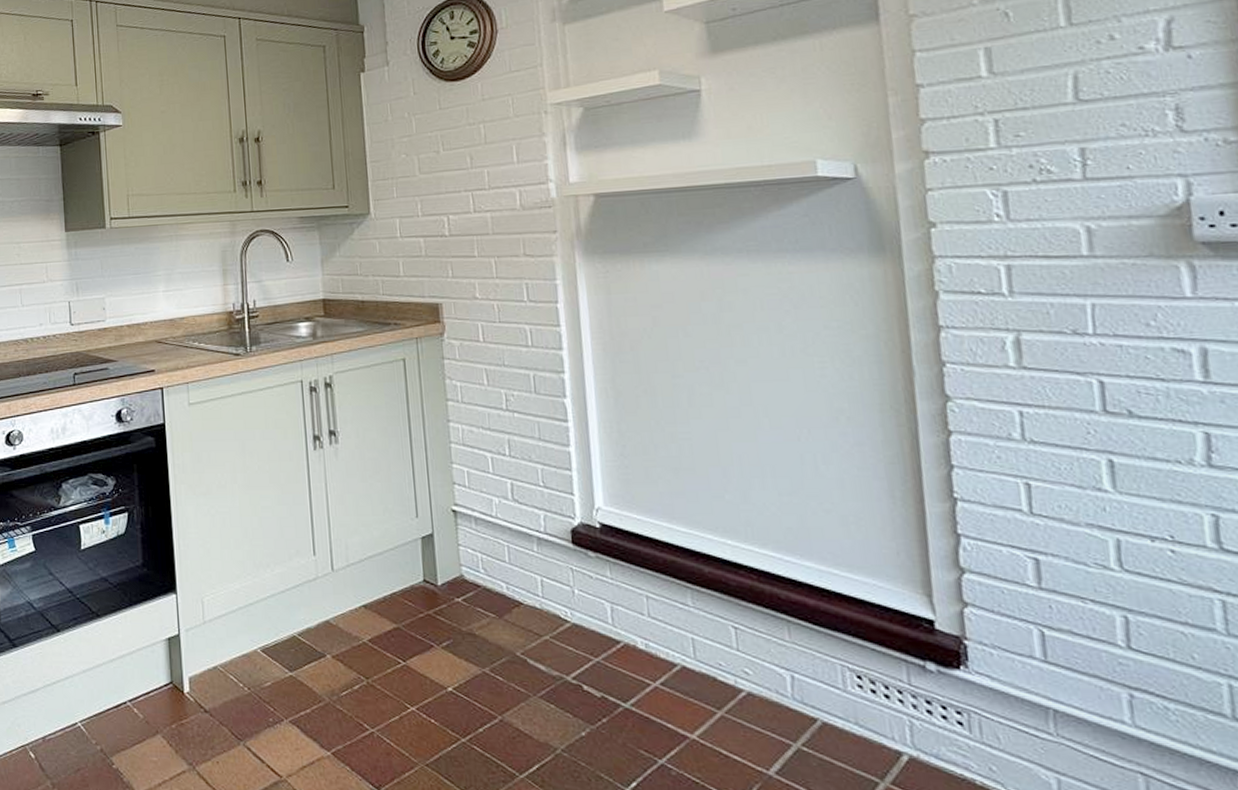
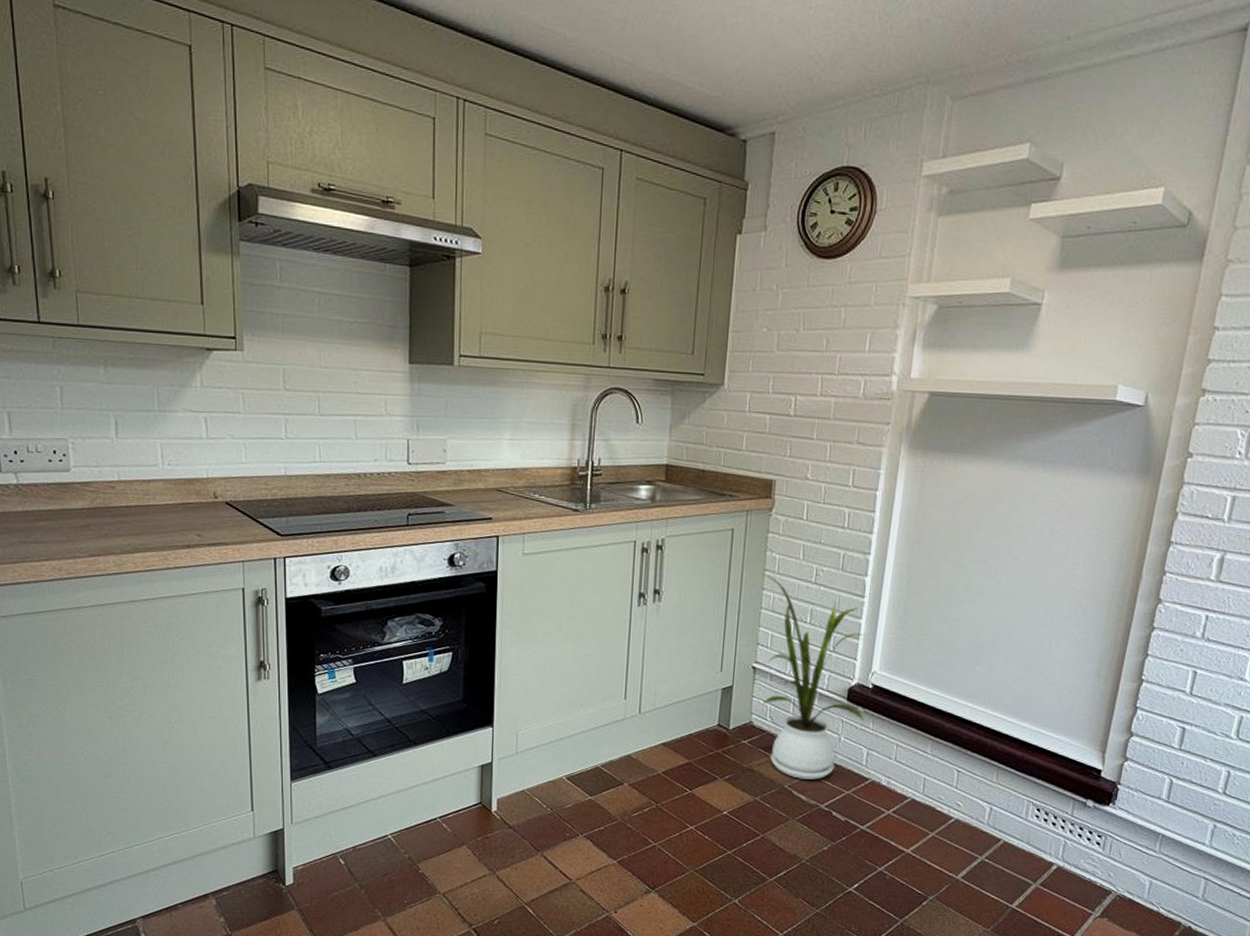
house plant: none [444,403,600,644] -> present [761,572,866,780]

